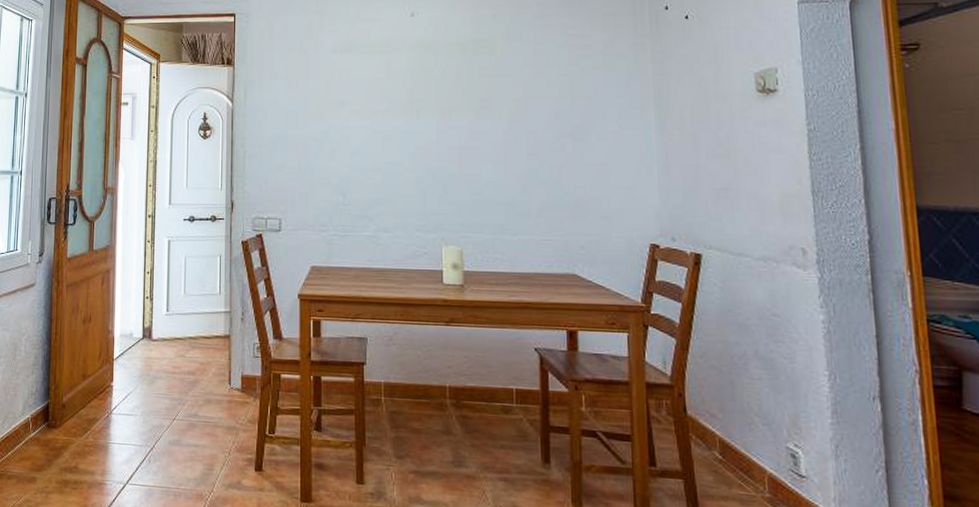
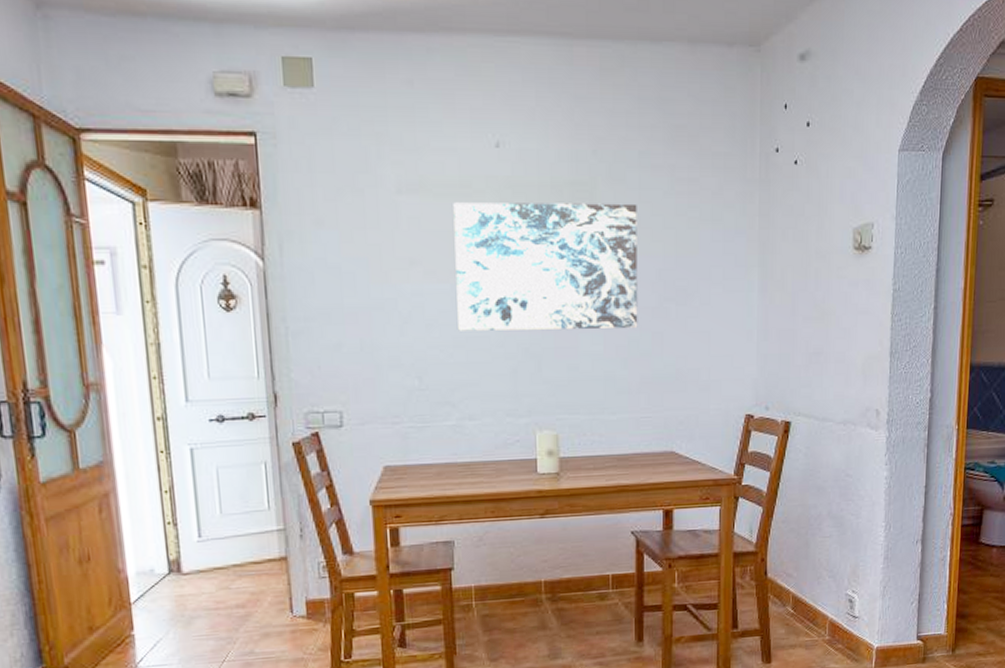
wall art: none [376,56,536,160] -> present [453,202,638,331]

